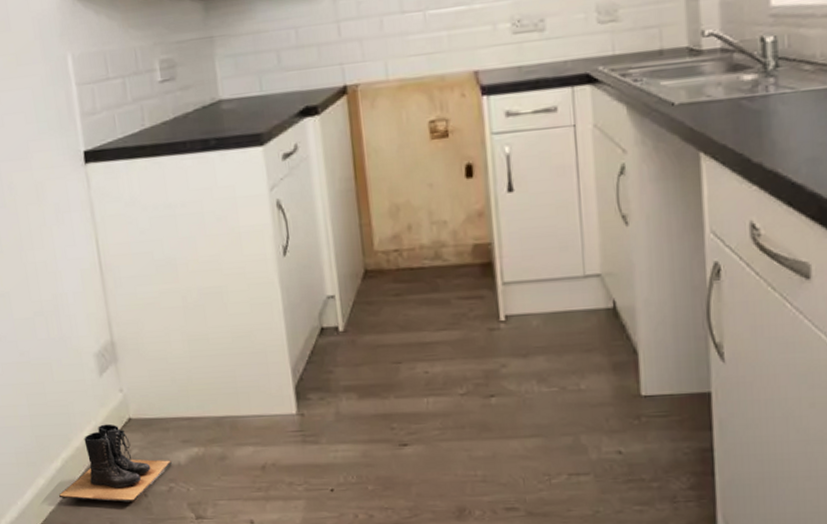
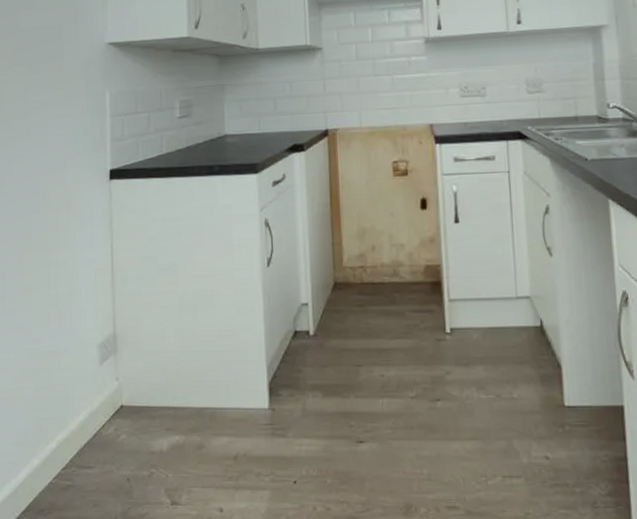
boots: present [58,424,172,503] -> none [49,409,154,486]

